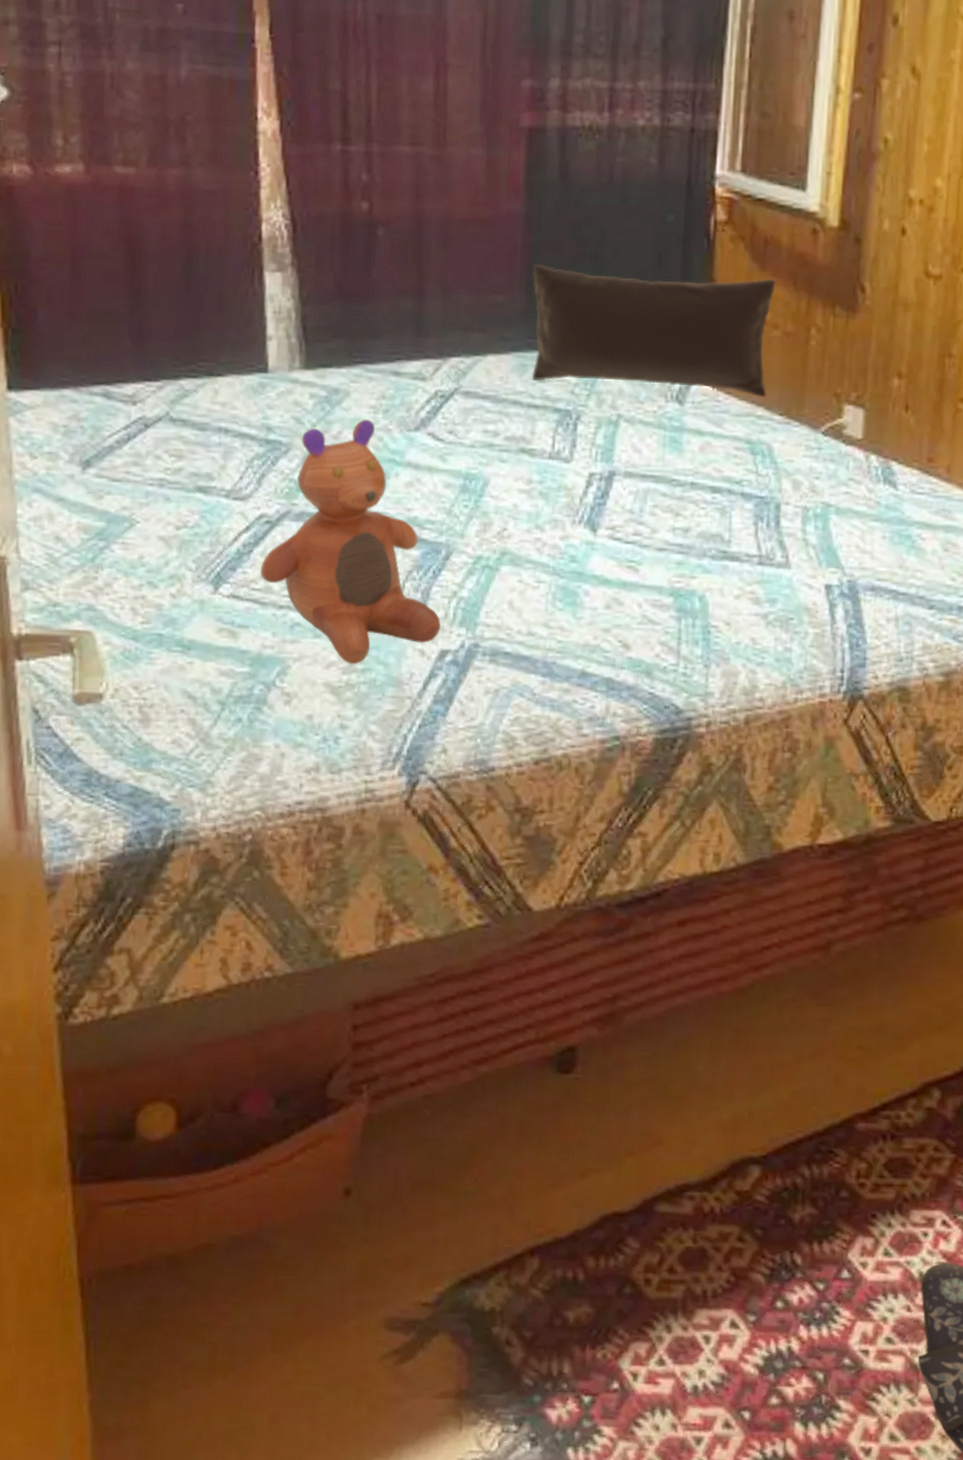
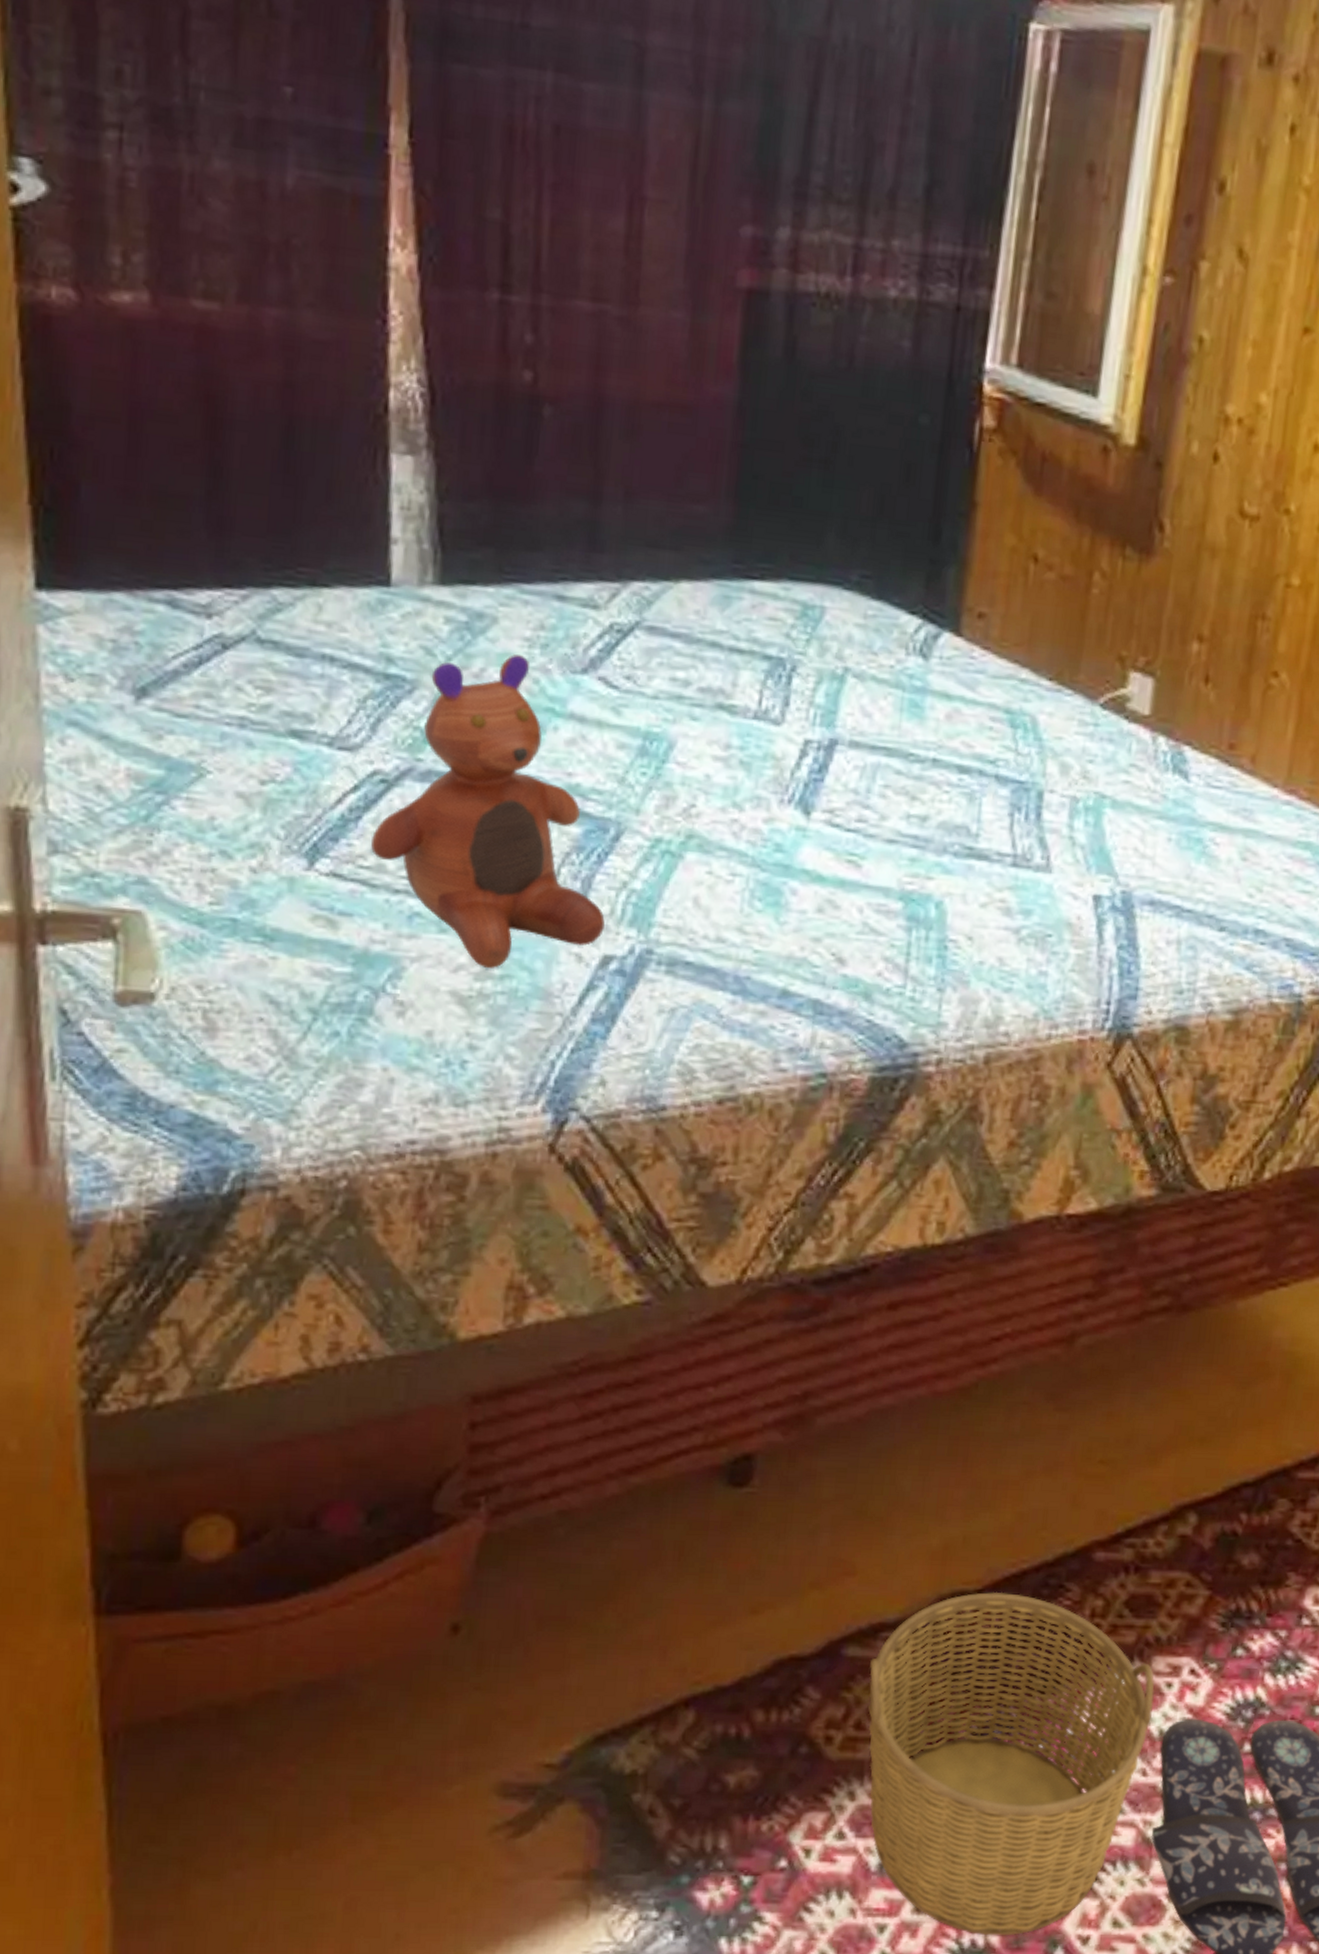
pillow: present [531,264,777,398] -> none [736,467,1054,657]
basket: none [678,1157,914,1448] -> present [868,1591,1155,1936]

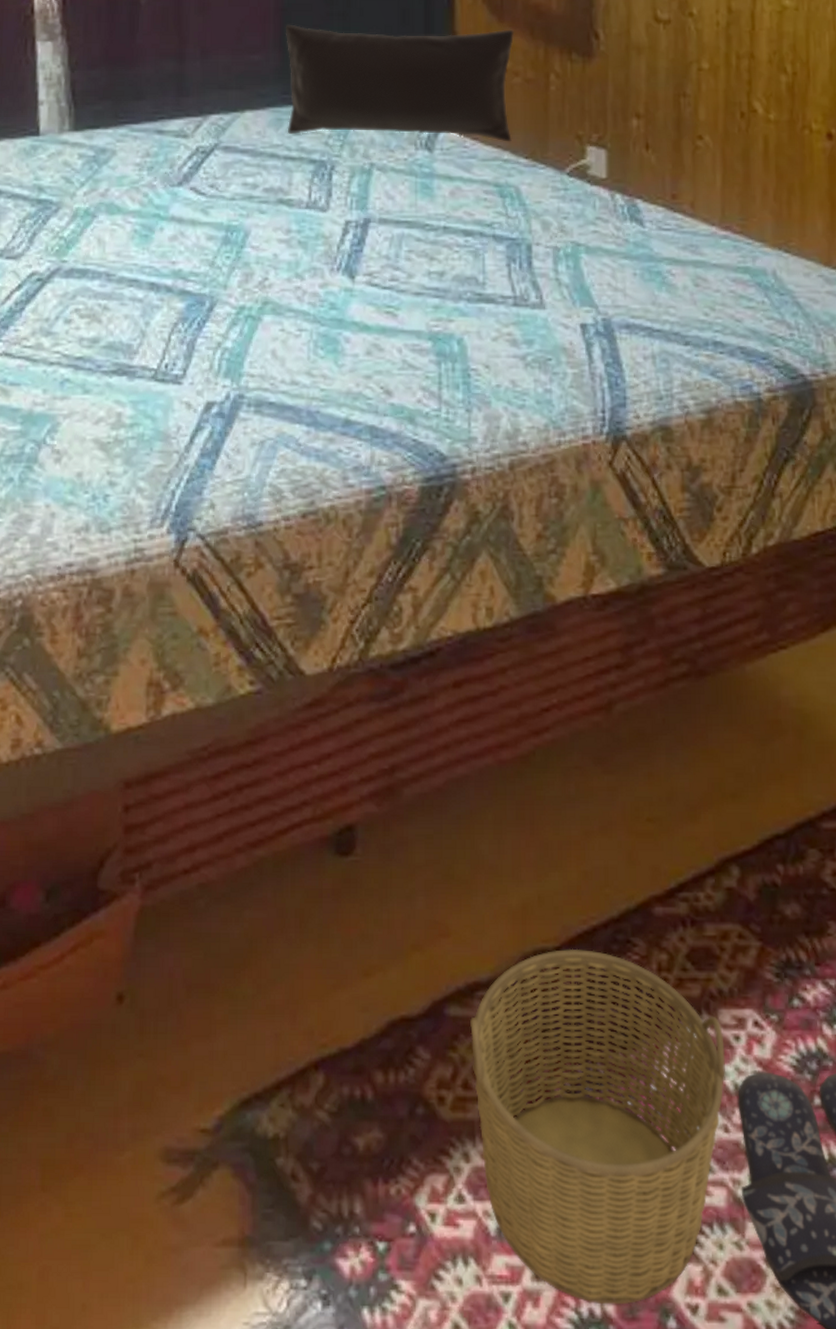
toy: present [371,654,605,968] -> none [32,177,206,419]
pillow: none [736,467,1054,657] -> present [285,24,515,142]

